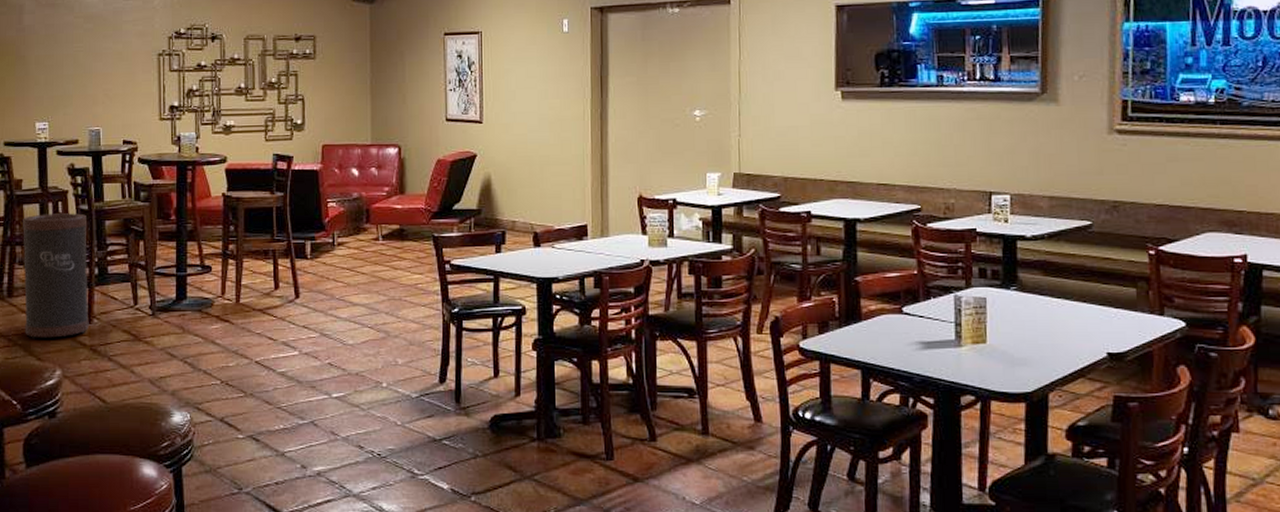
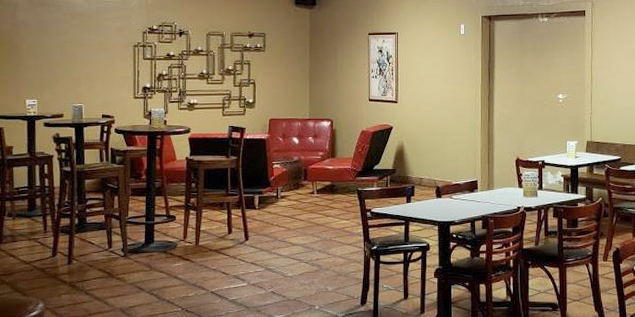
trash can: present [23,213,89,339] -> none [12,174,69,278]

